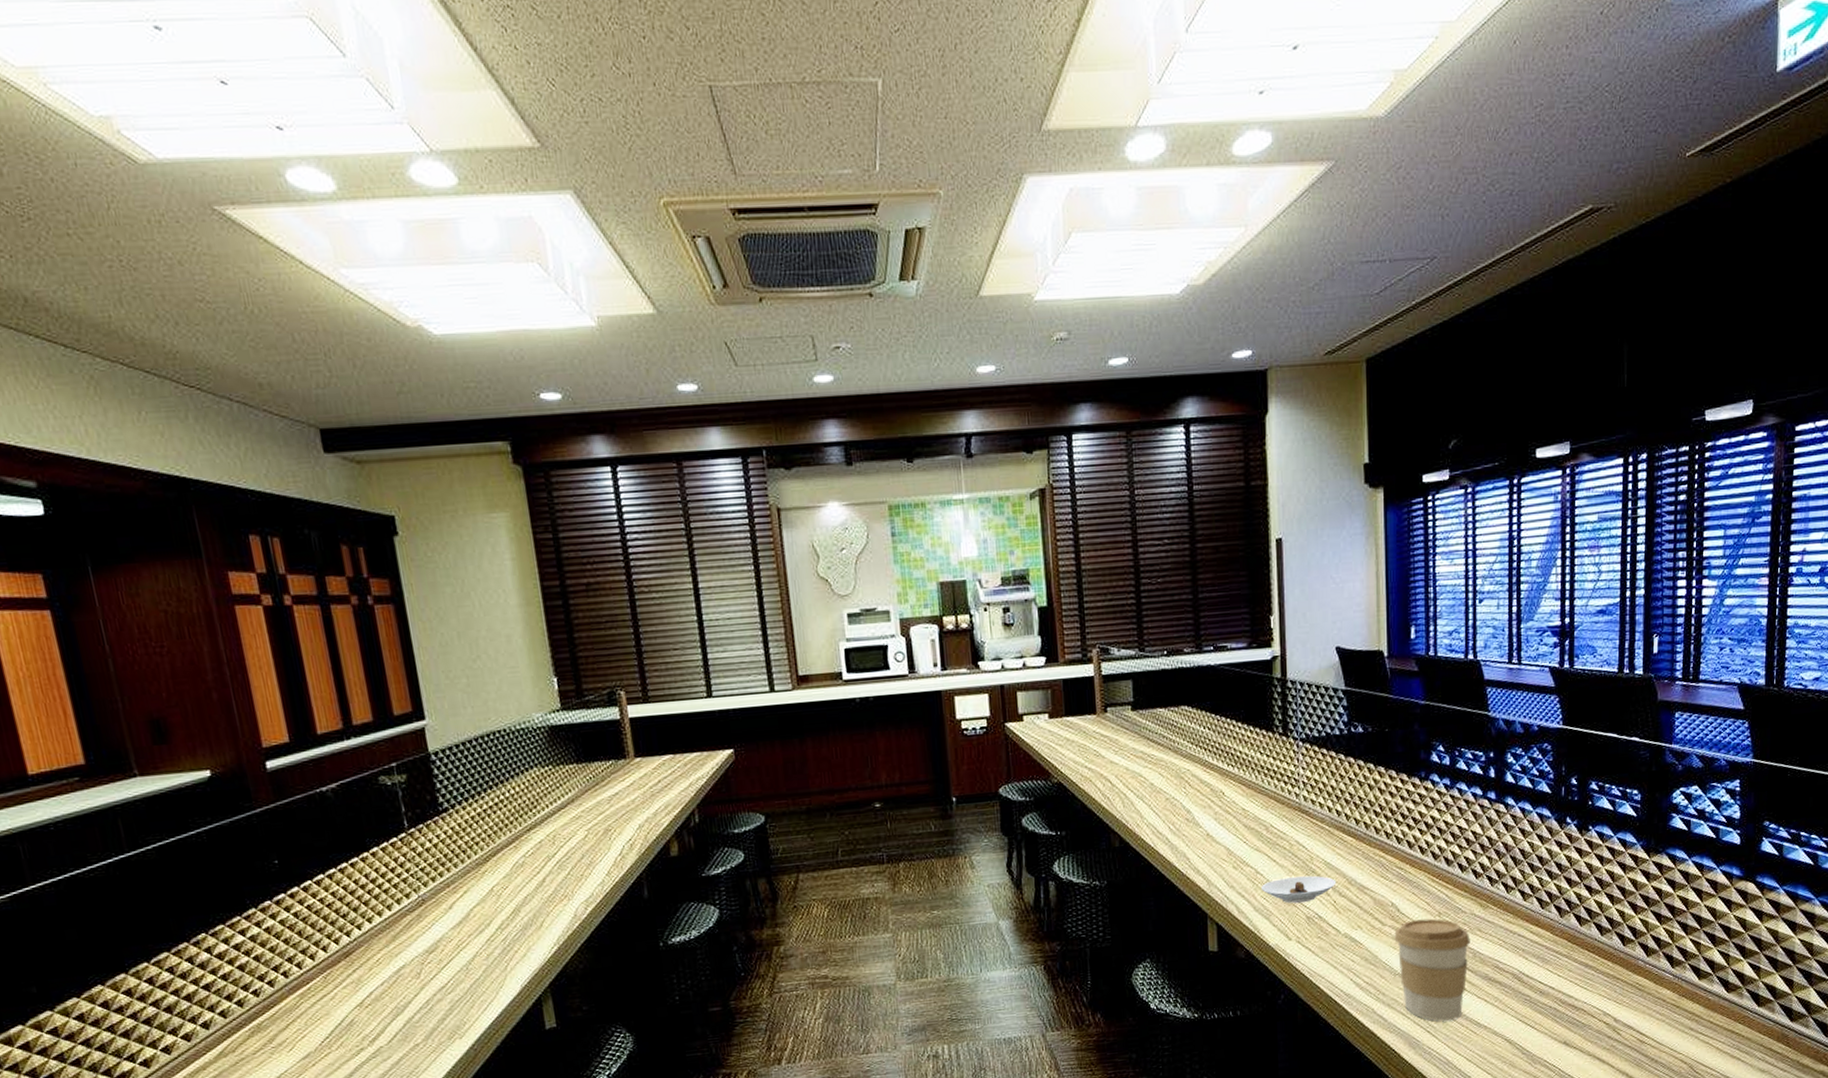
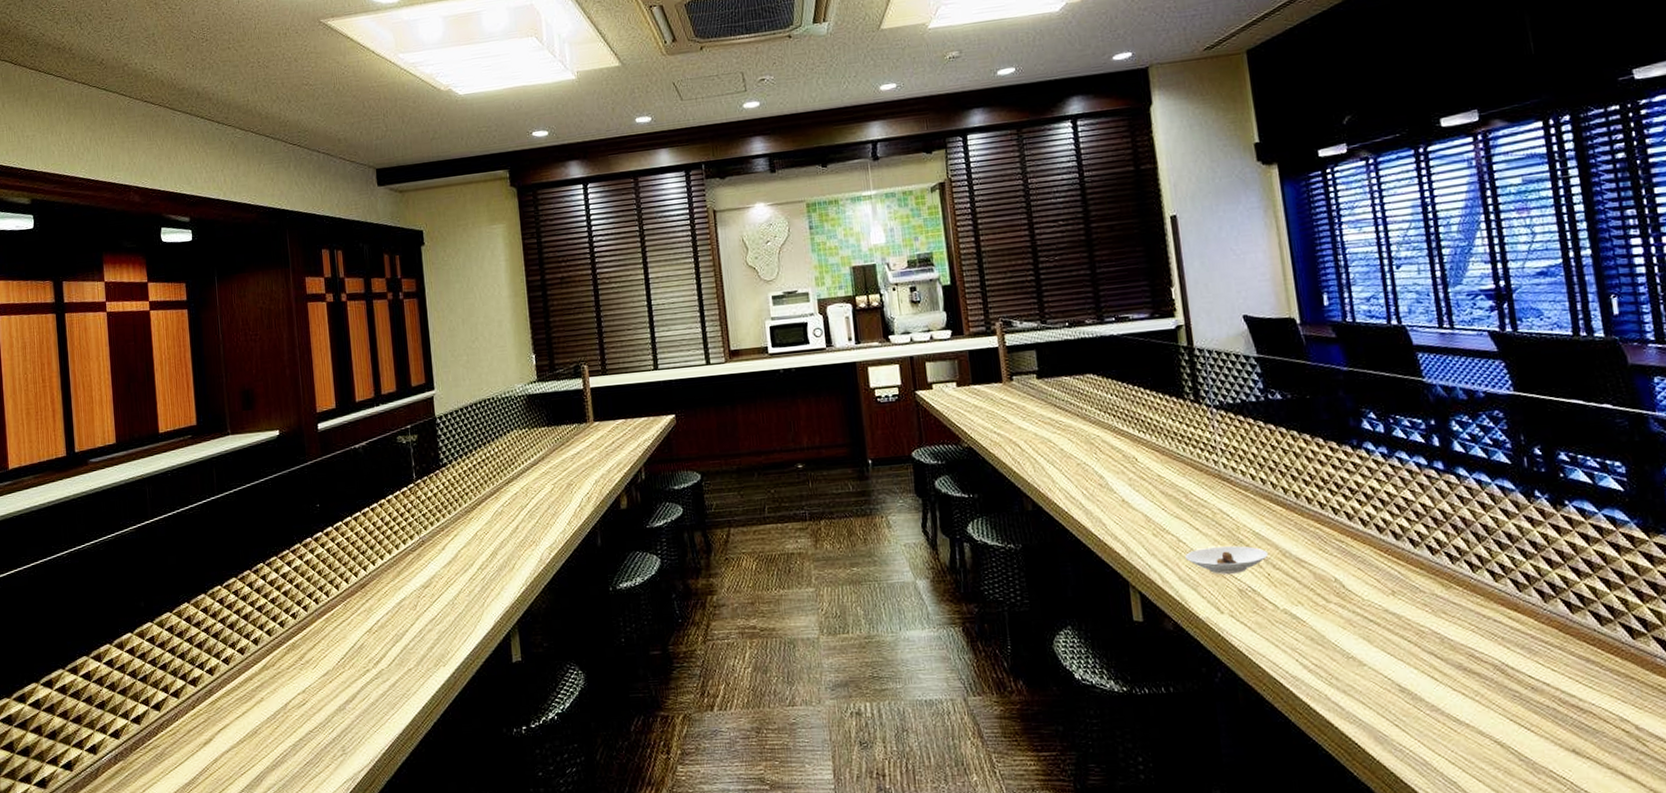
coffee cup: present [1394,918,1470,1021] -> none [1342,596,1436,714]

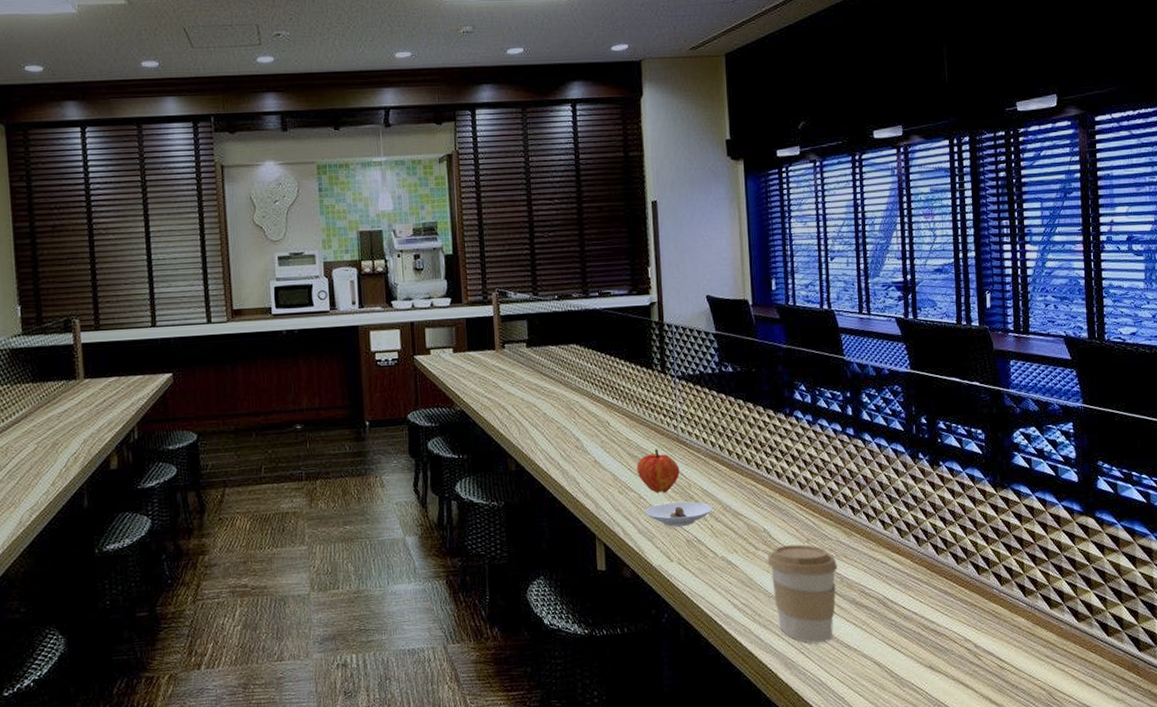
fruit: none [1172,486,1225,537] -> present [636,449,680,493]
coffee cup: none [1342,596,1436,714] -> present [767,543,837,643]

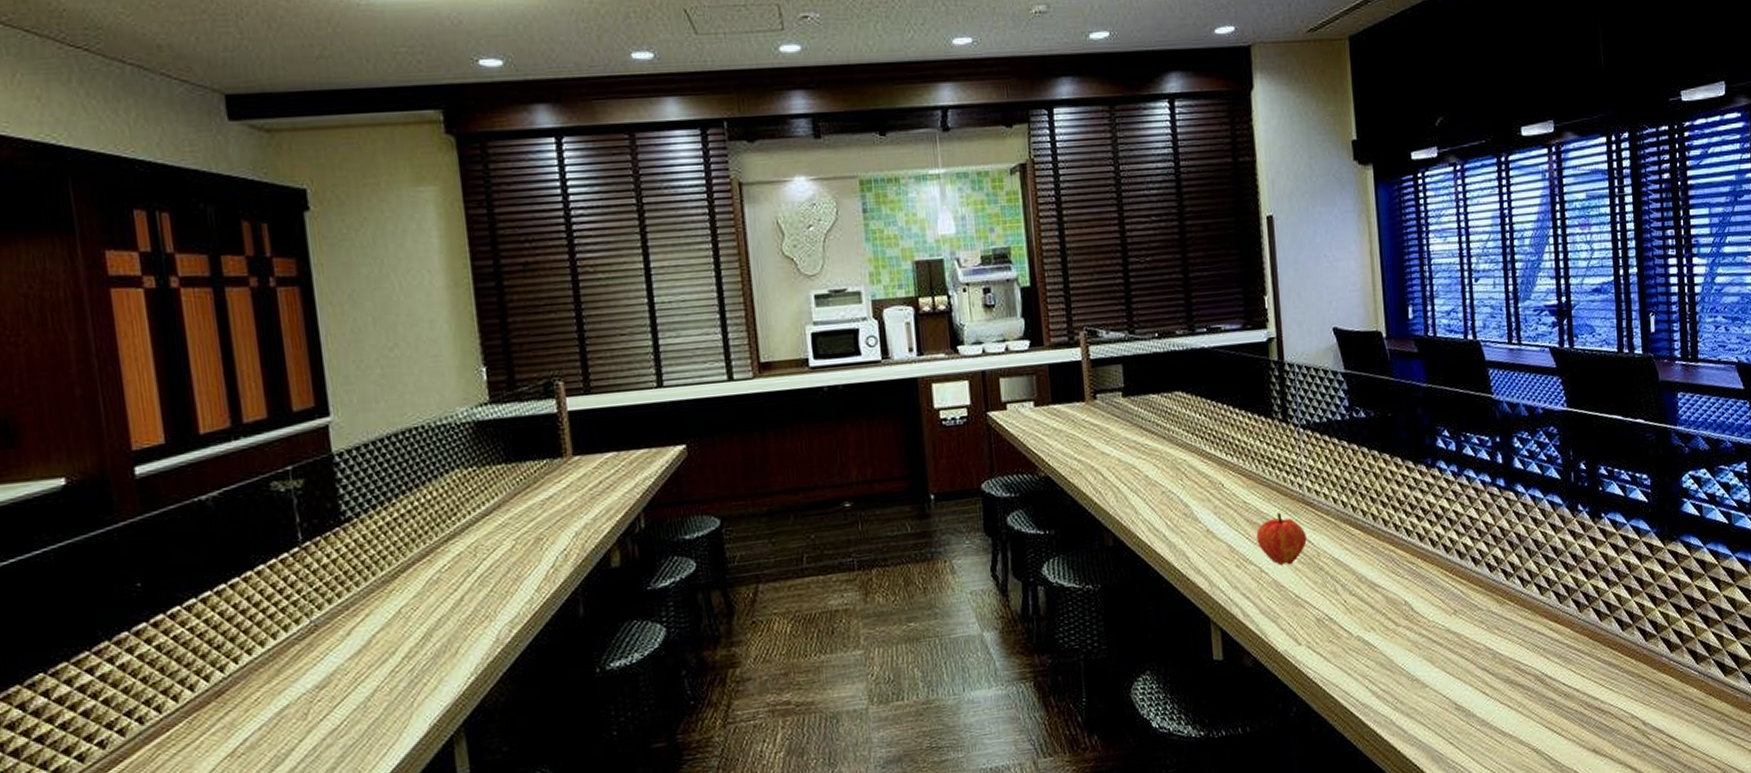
saucer: present [645,501,713,527] -> none [1267,573,1346,605]
coffee cup: present [767,543,837,643] -> none [1409,617,1489,731]

